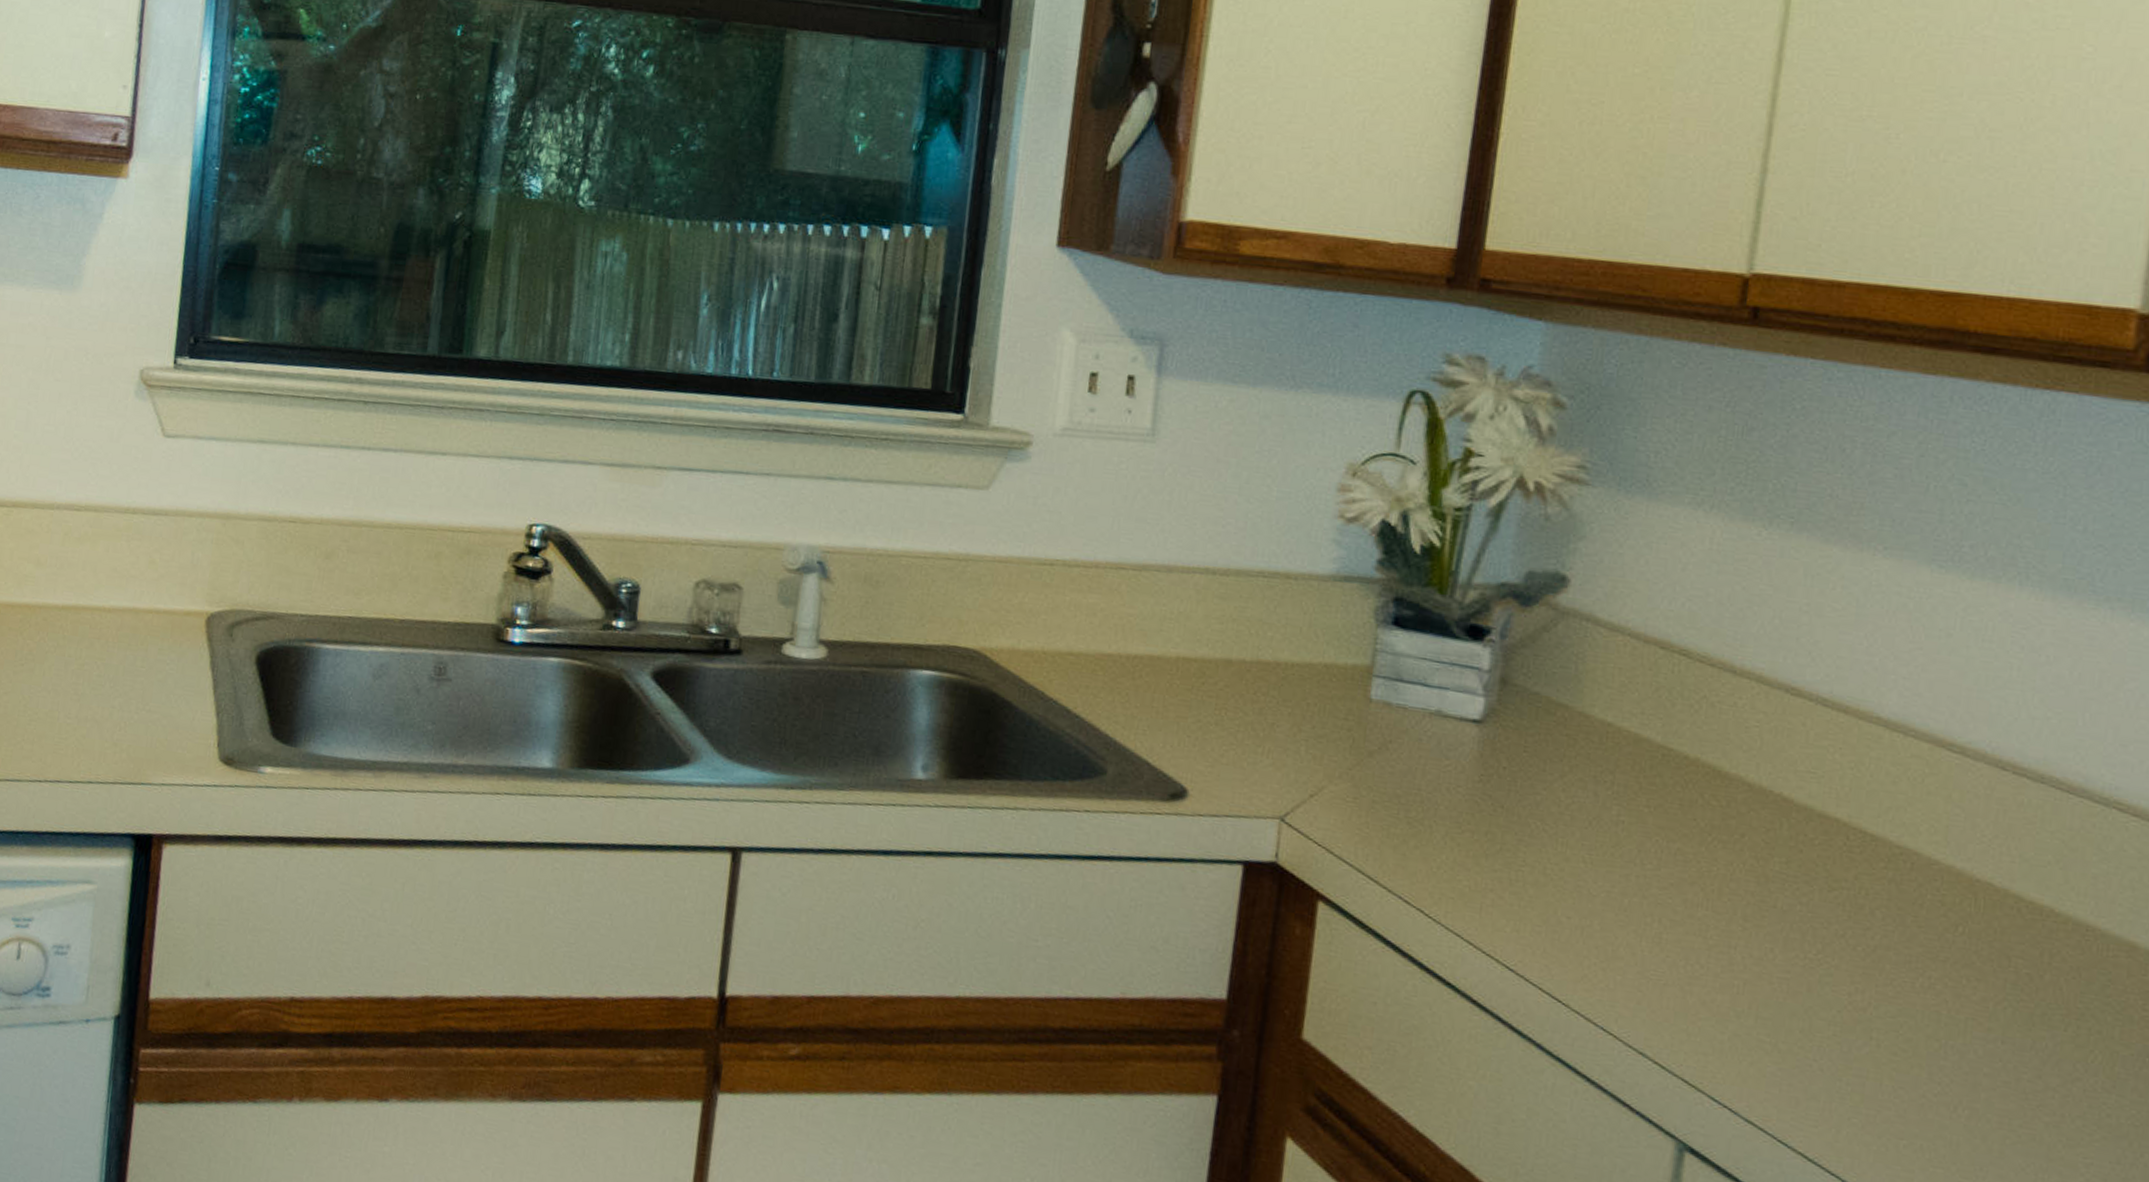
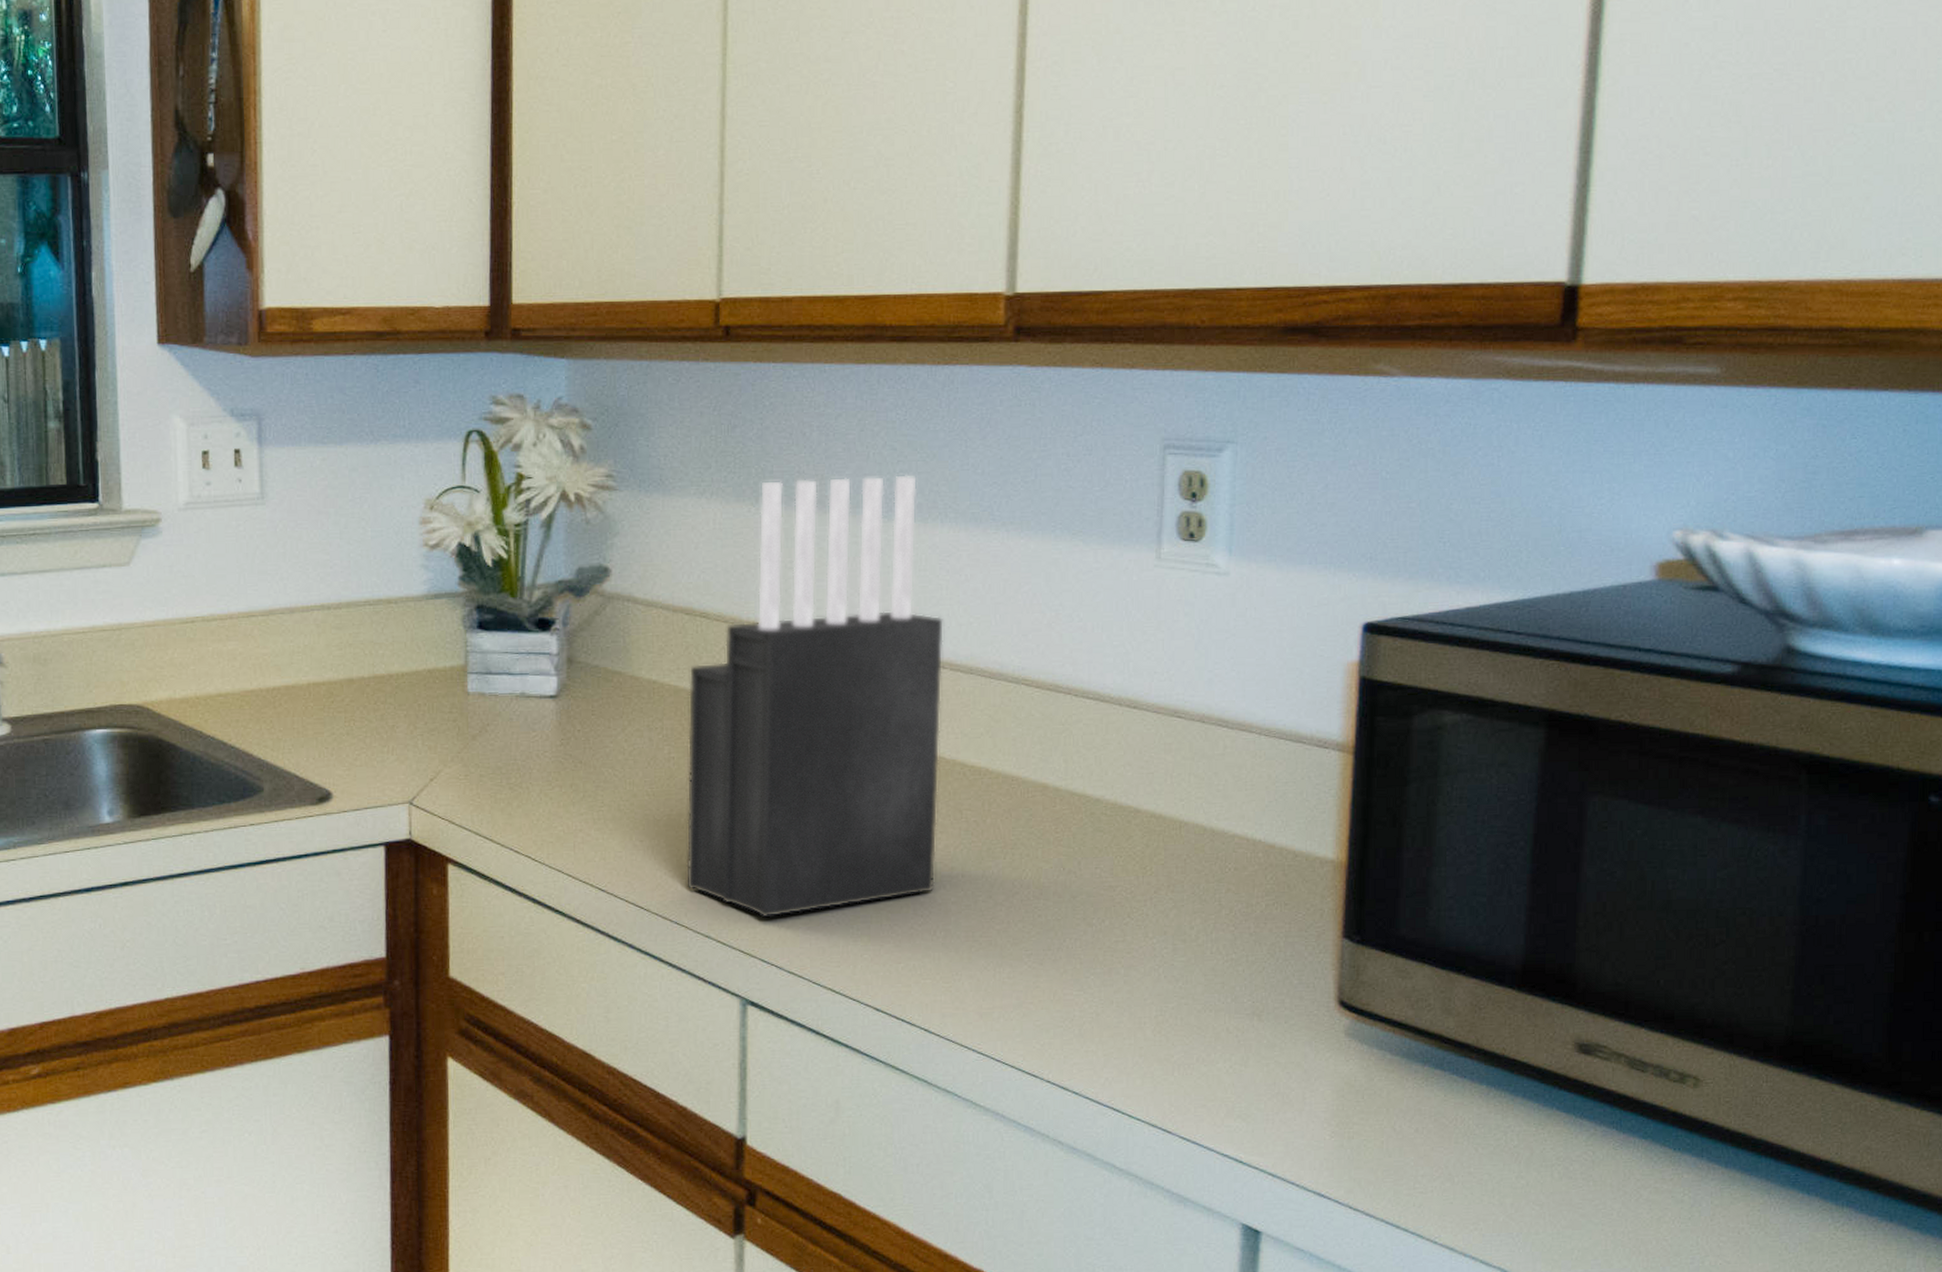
knife block: none [1620,499,2011,1056] -> present [685,475,945,918]

